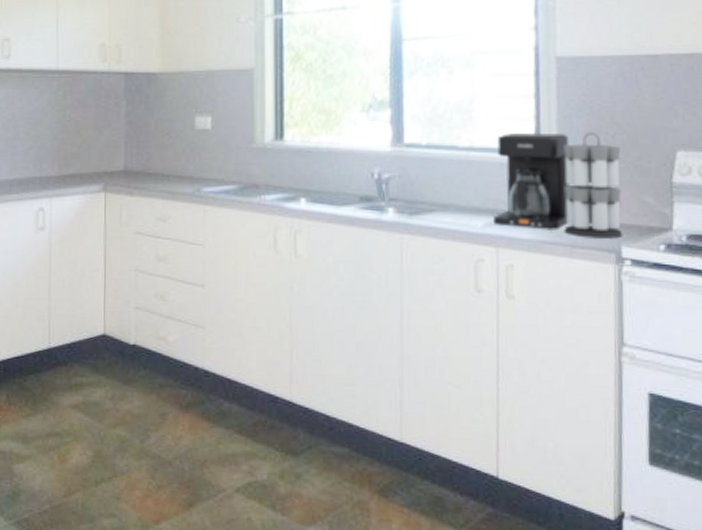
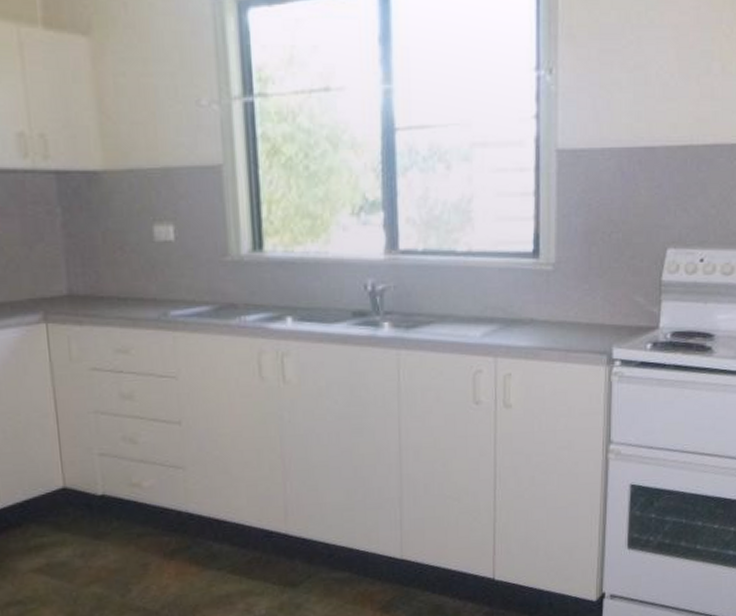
coffee maker: present [494,132,569,231] -> none [492,233,567,336]
spice rack: present [564,131,623,239] -> none [560,230,616,342]

